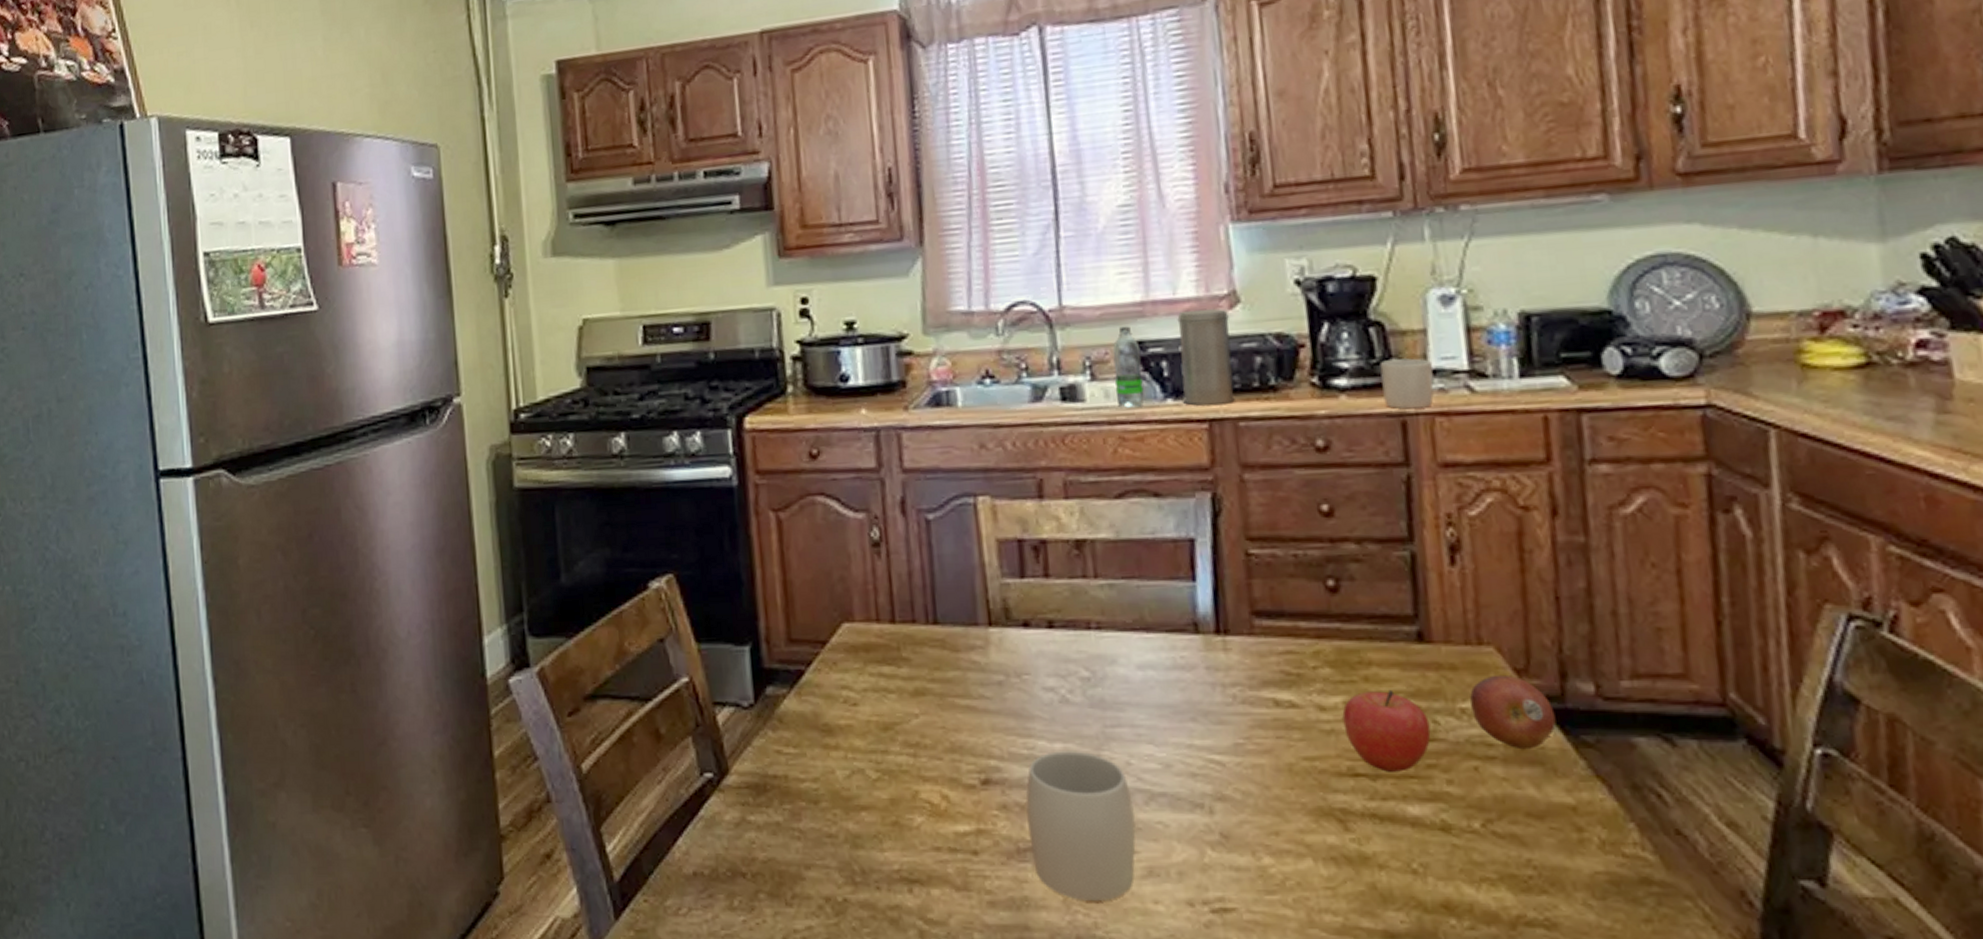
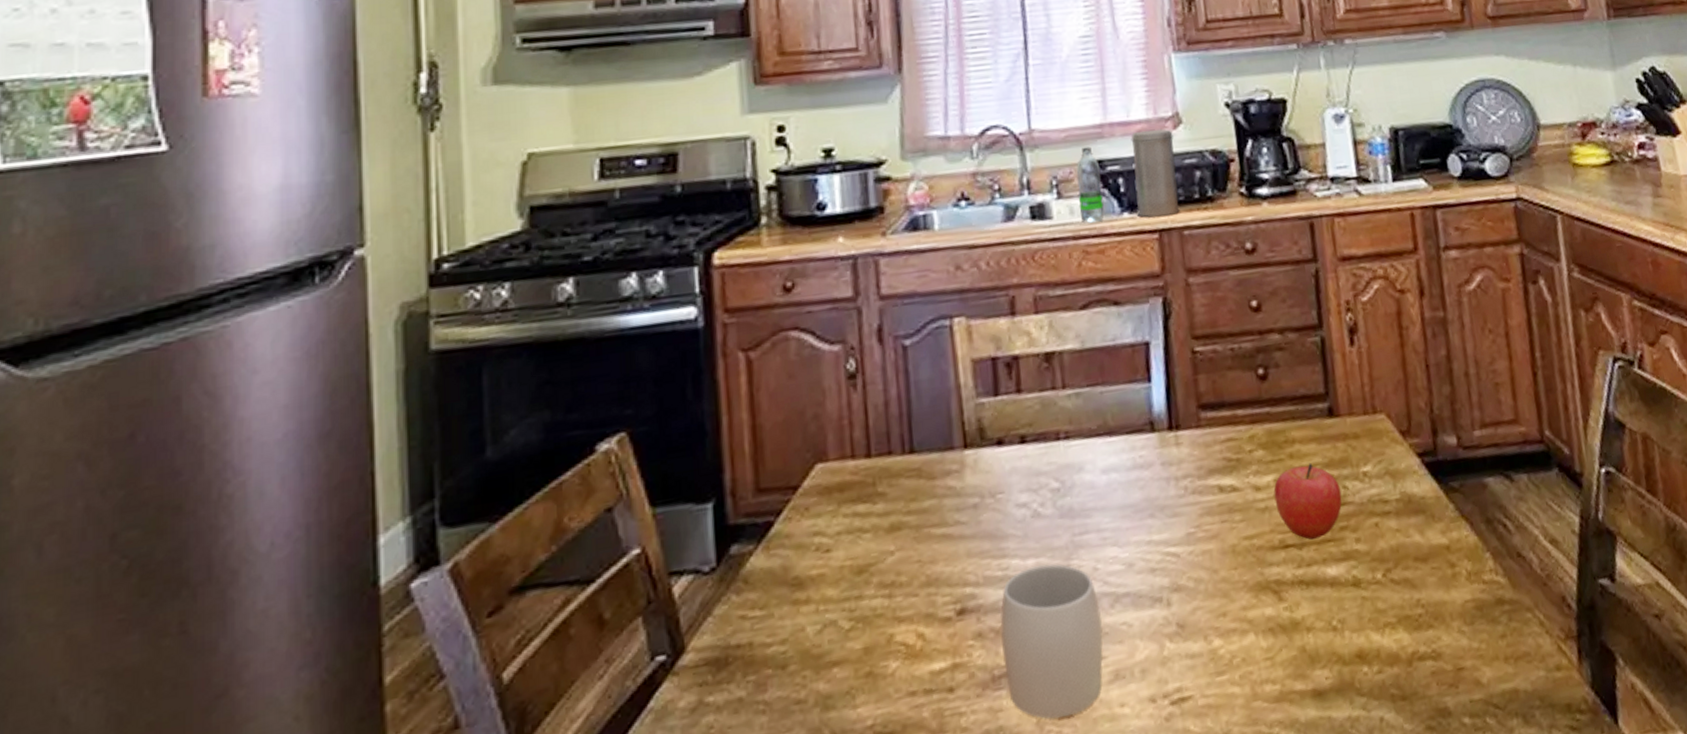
mug: present [1379,358,1434,409] -> none [1291,168,1333,213]
fruit: present [1470,674,1556,750] -> none [1369,437,1432,502]

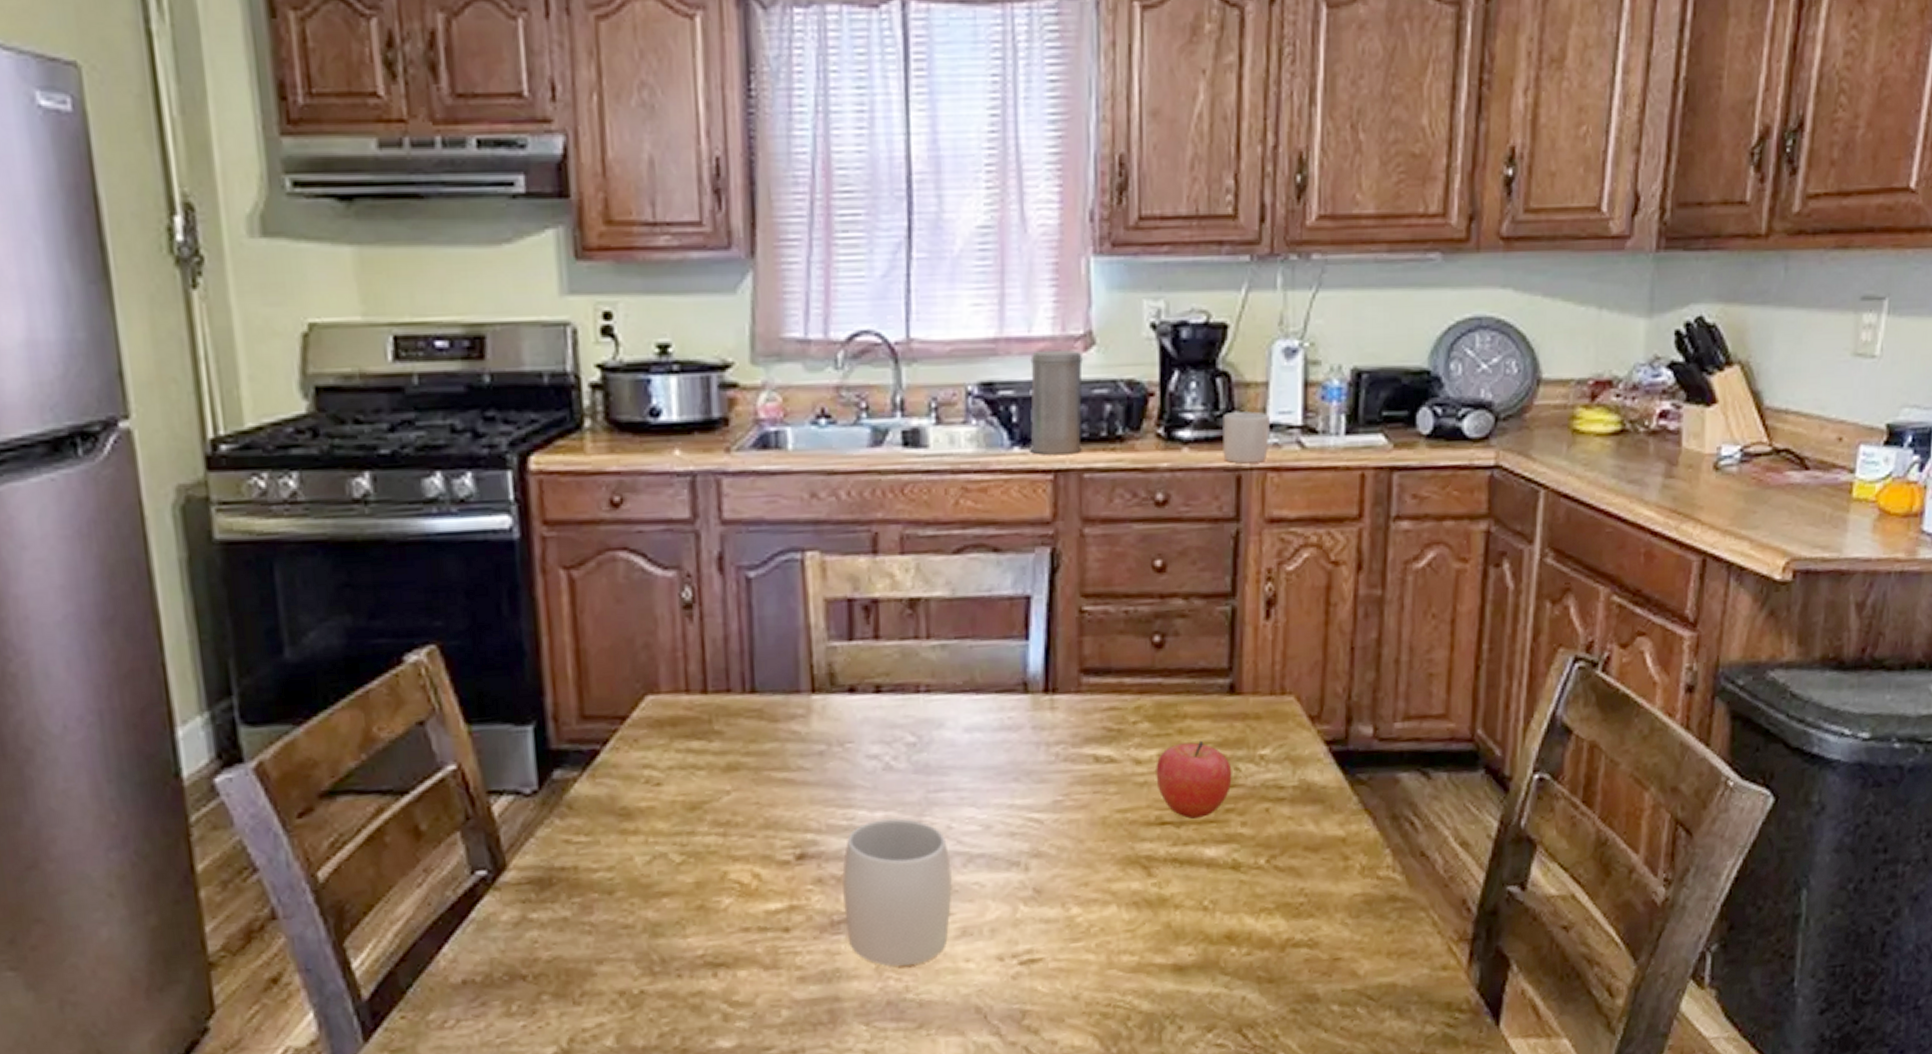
bottle: present [1076,146,1104,224] -> none [960,365,991,457]
mug: none [1291,168,1333,213] -> present [1222,411,1271,464]

